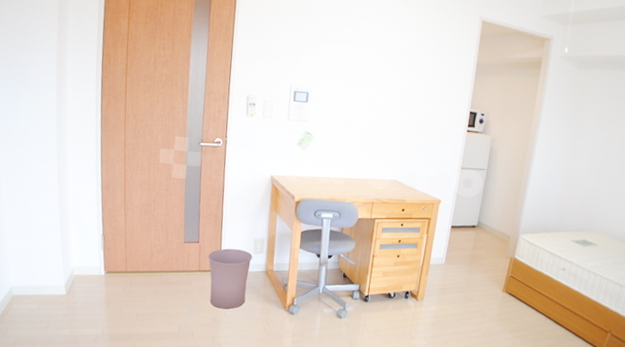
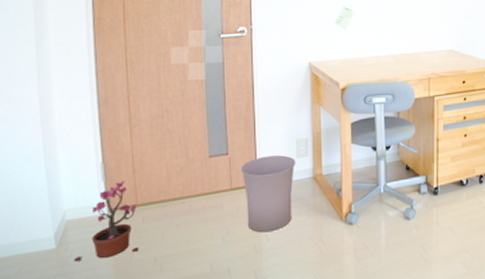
potted plant: none [79,251,127,308] -> present [74,180,139,261]

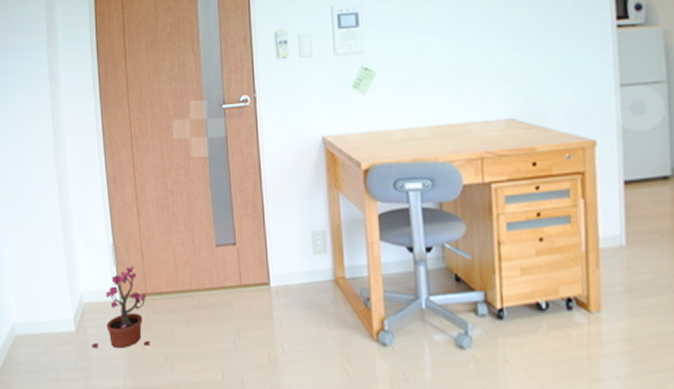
waste bin: present [240,155,296,233] -> none [250,250,312,342]

